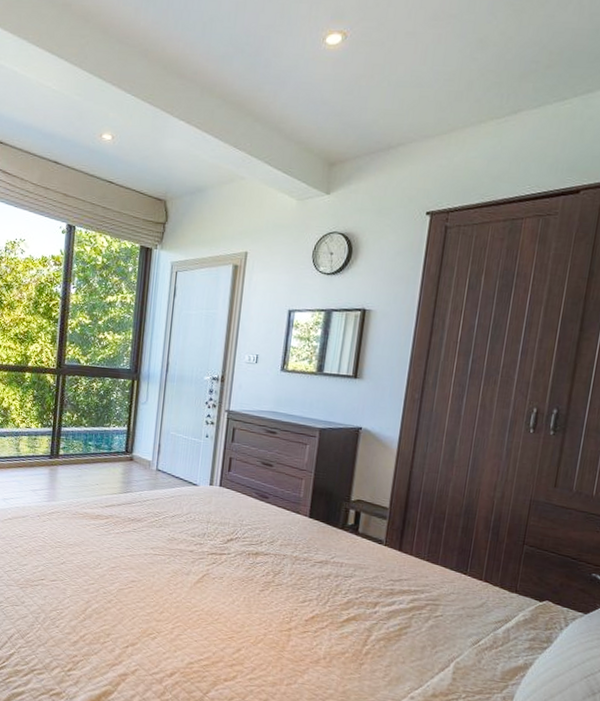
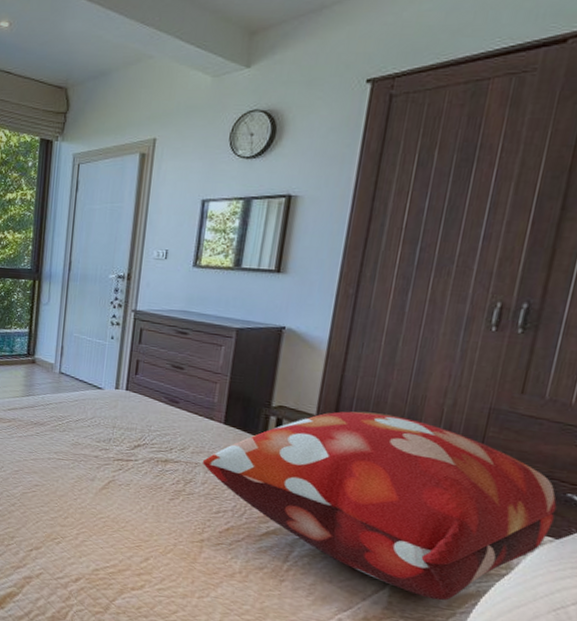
decorative pillow: none [289,504,585,675] -> present [202,411,557,601]

